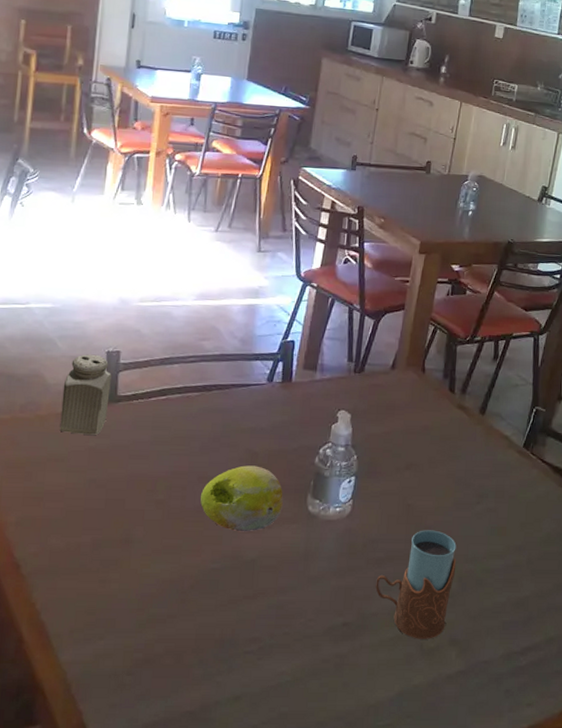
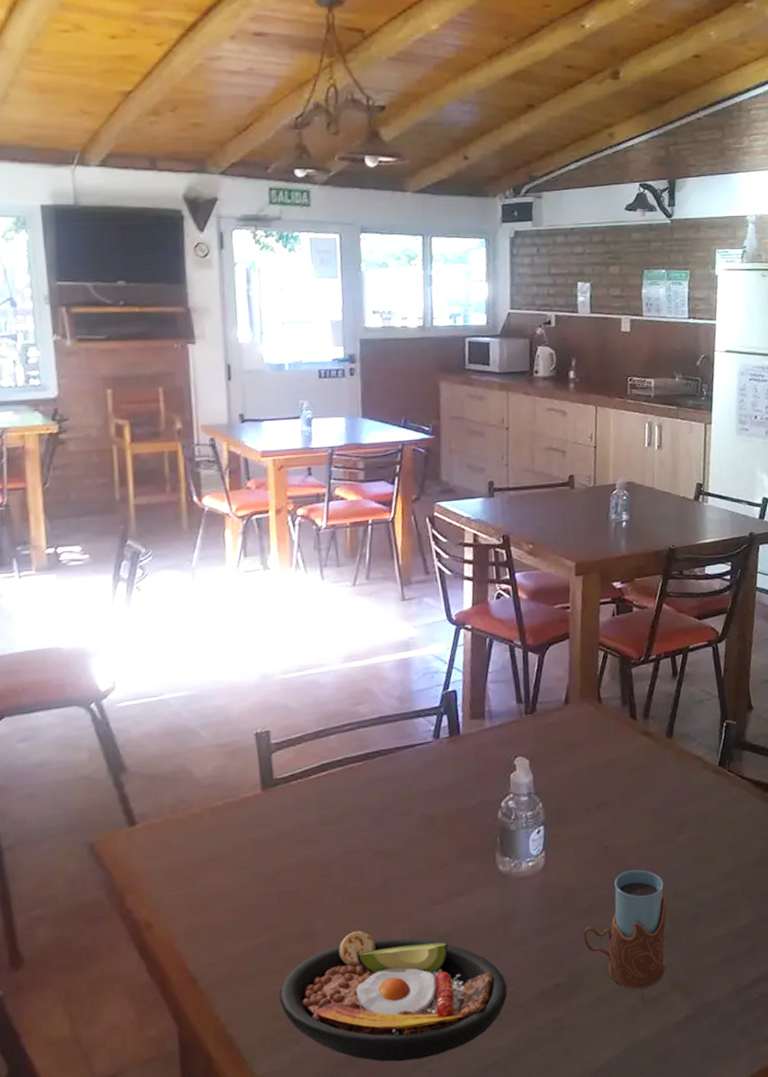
salt shaker: present [59,354,112,435] -> none [213,738,266,828]
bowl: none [92,546,300,671] -> present [279,931,508,1062]
fruit: present [200,465,283,532] -> none [381,830,471,905]

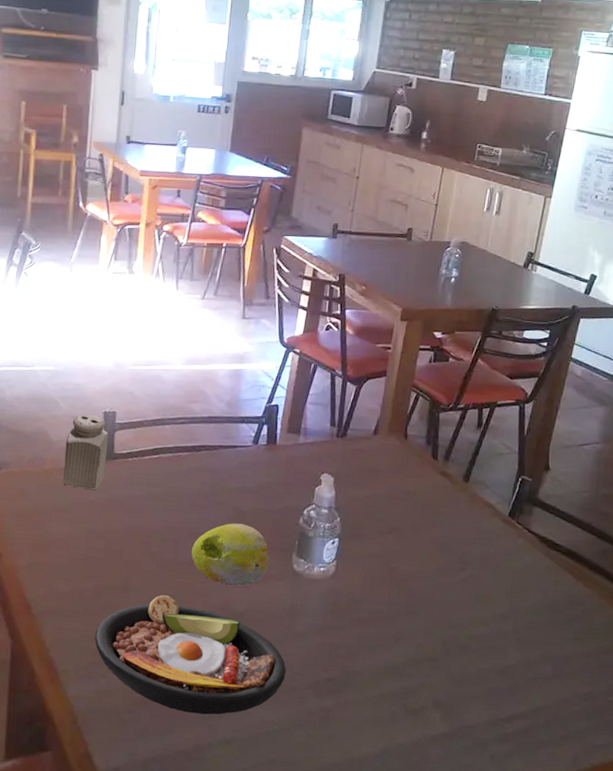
salt shaker: none [213,738,266,828] -> present [63,414,108,489]
fruit: none [381,830,471,905] -> present [191,523,269,587]
drinking glass: present [583,869,667,989] -> none [359,593,440,700]

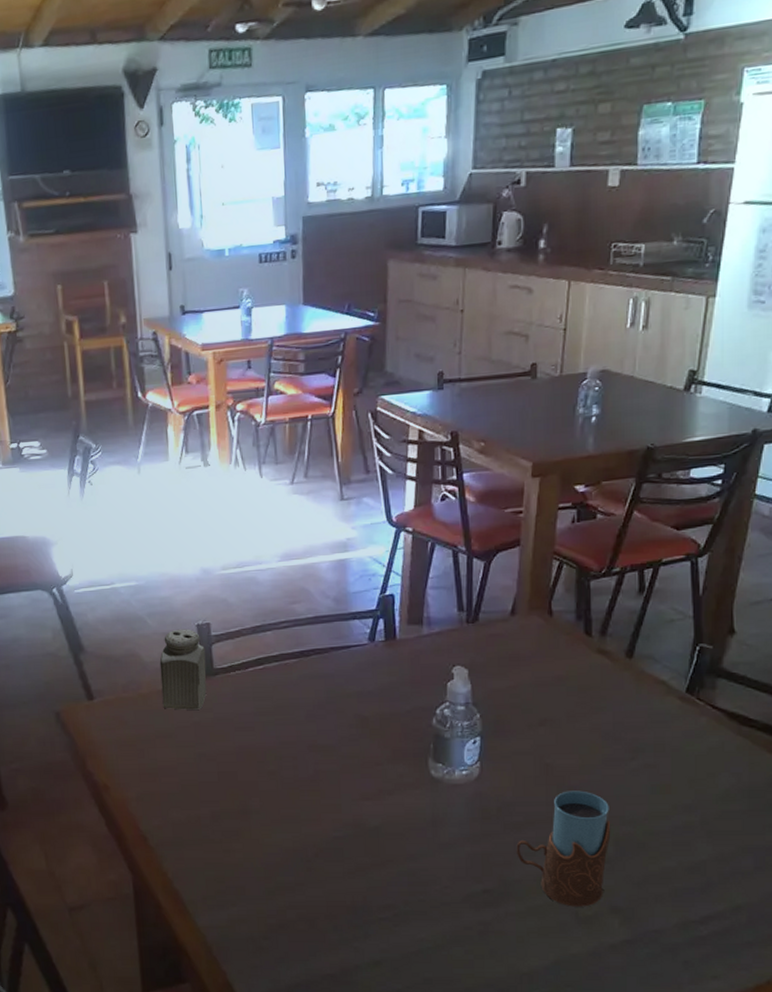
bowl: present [94,595,286,715] -> none [218,815,434,936]
fruit: present [191,523,269,587] -> none [313,731,402,800]
drinking glass: none [359,593,440,700] -> present [516,790,611,907]

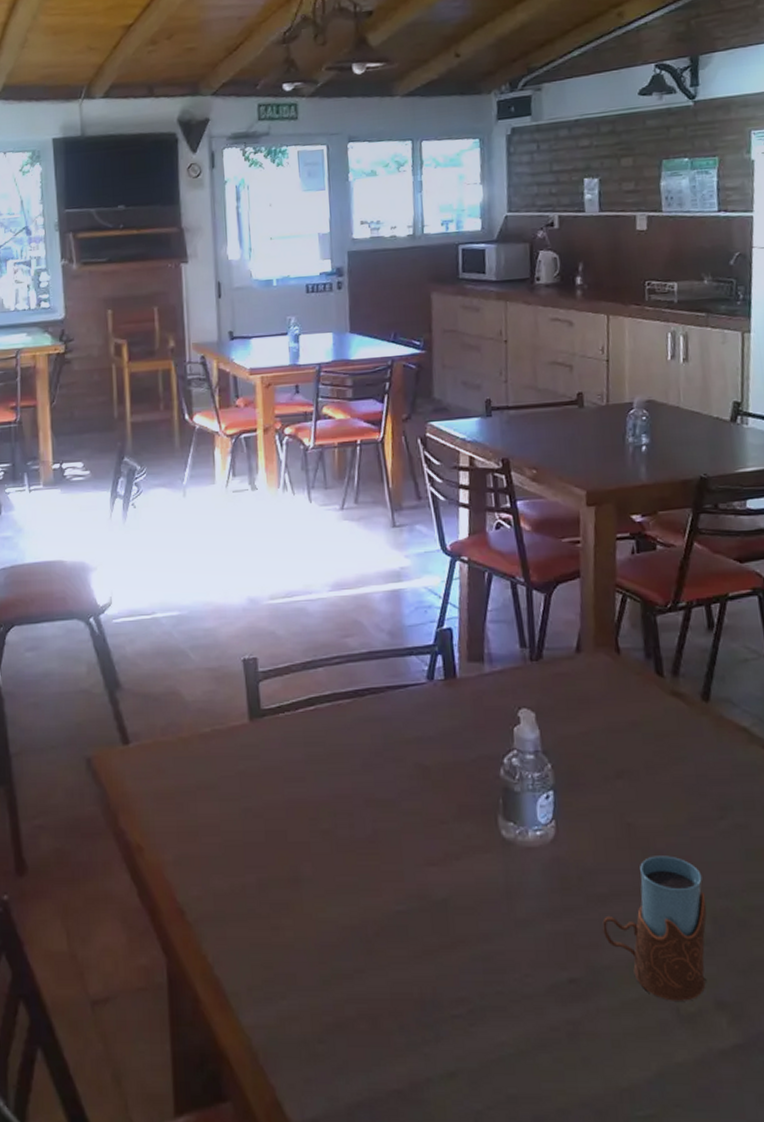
salt shaker: present [159,629,207,710] -> none [202,664,253,757]

